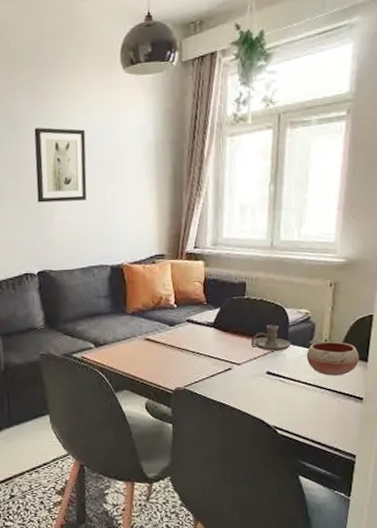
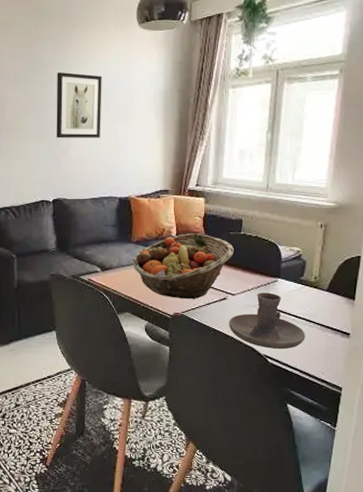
fruit basket: none [128,300,238,372] -> present [132,234,234,299]
candle holder: none [235,359,316,419] -> present [229,292,305,349]
candle holder: present [250,324,291,351] -> none [245,260,283,284]
bowl: present [306,341,360,376] -> none [297,278,348,311]

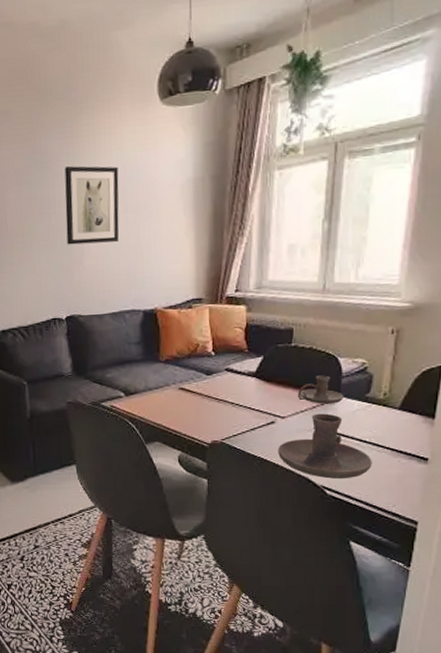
fruit basket: present [132,234,234,299] -> none [161,348,283,425]
candle holder: none [245,260,283,284] -> present [297,375,344,404]

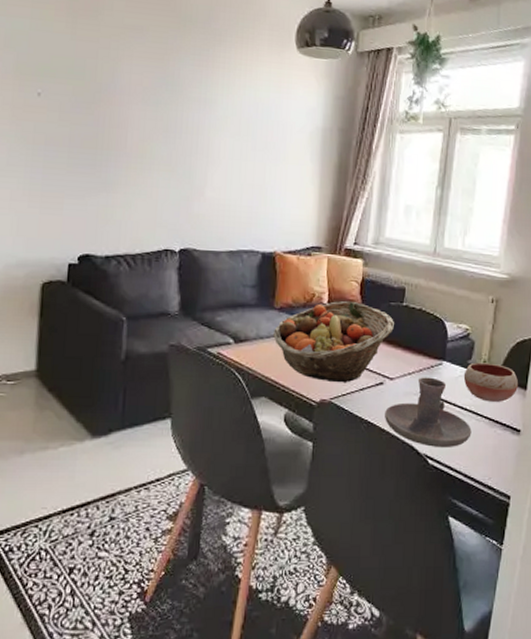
wall art: present [64,166,119,245] -> none [190,94,251,178]
fruit basket: none [161,348,283,425] -> present [273,301,394,383]
candle holder: present [297,375,344,404] -> none [406,338,449,368]
bowl: none [361,395,426,433] -> present [463,362,519,402]

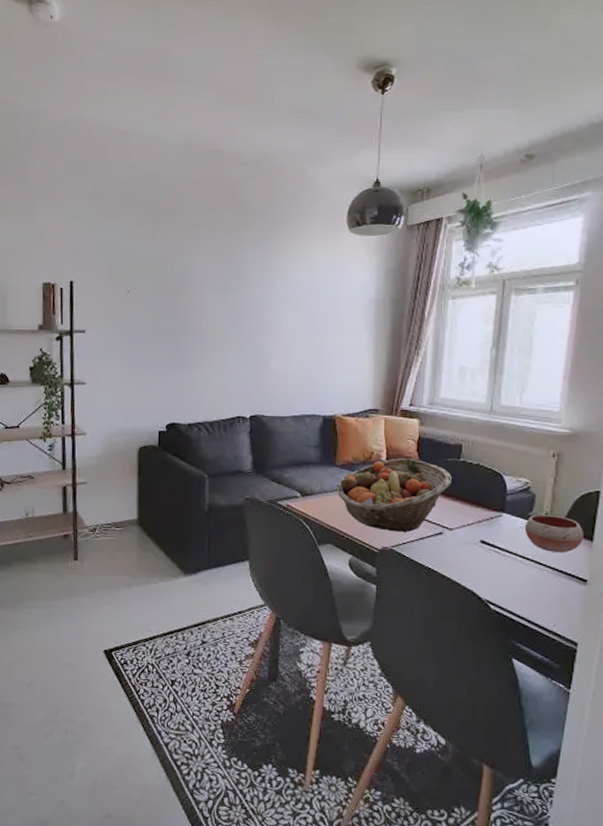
candle holder: present [385,377,472,447] -> none [445,528,534,594]

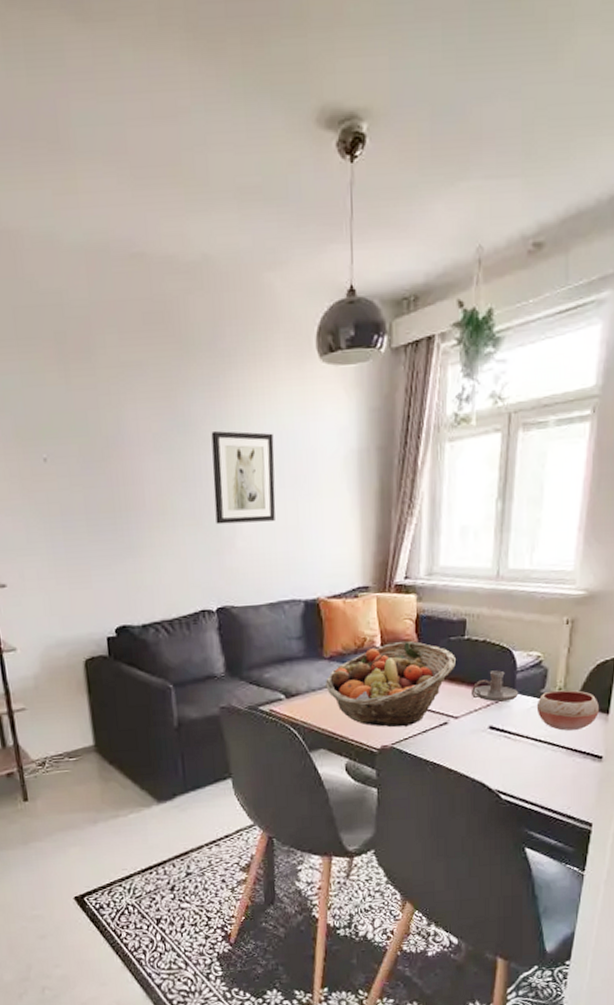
wall art: none [256,279,308,350] -> present [211,431,276,525]
candle holder: none [464,491,509,520] -> present [470,670,519,702]

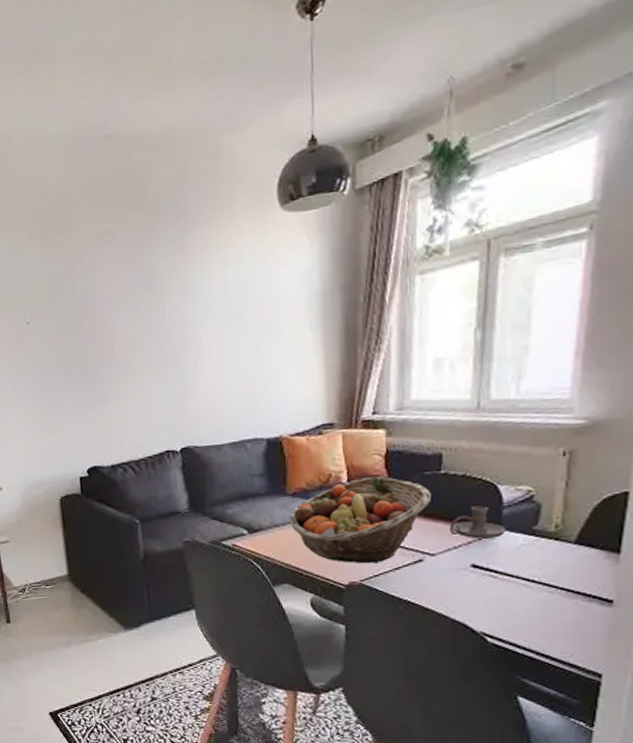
wall art: present [211,431,276,525] -> none [175,282,238,371]
bowl: present [536,690,600,731] -> none [528,526,609,571]

